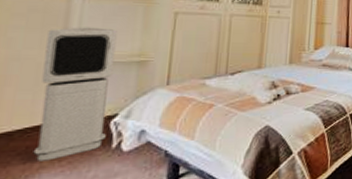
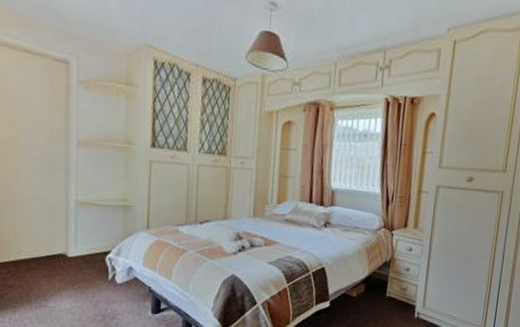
air purifier: present [33,27,118,161] -> none [54,172,105,284]

